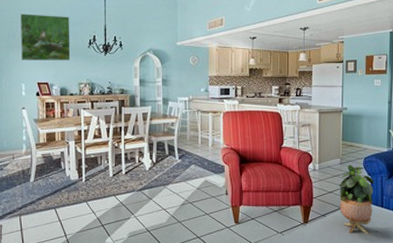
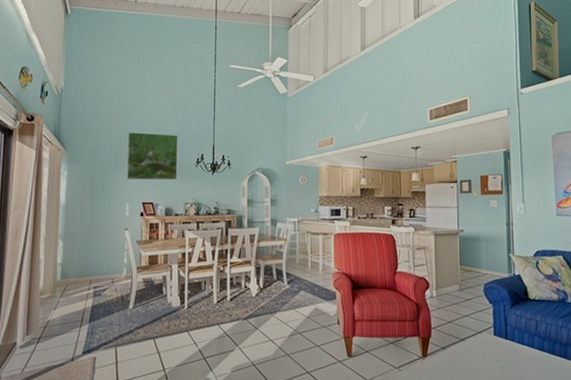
potted plant: present [339,164,374,234] -> none [459,291,497,370]

